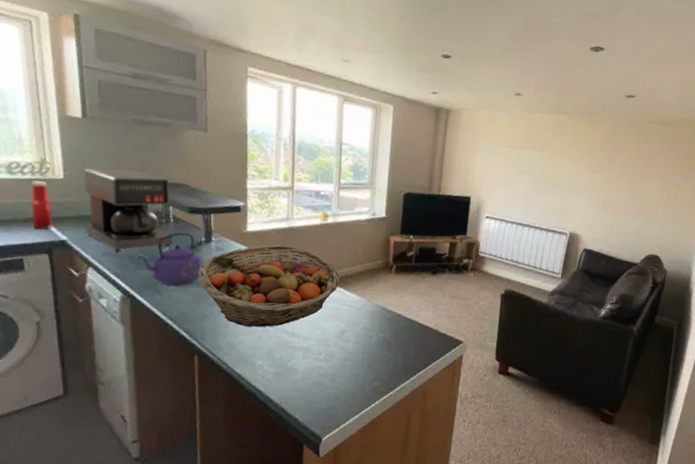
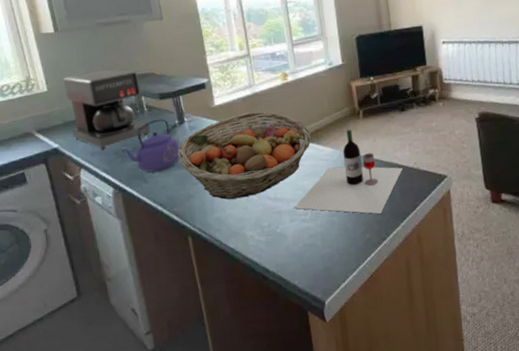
ketchup bottle: present [31,181,53,229] -> none [22,97,45,143]
wine bottle: none [309,280,423,365] -> present [294,129,403,214]

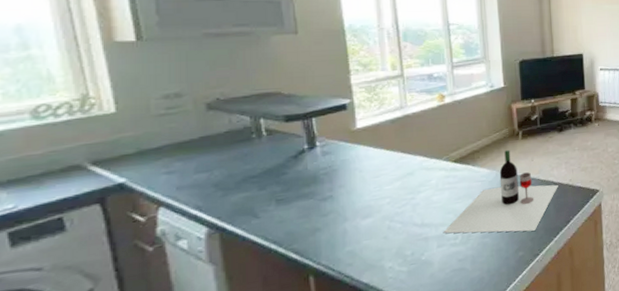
coffee maker: present [63,69,150,150] -> none [143,87,268,183]
kettle: present [121,119,180,172] -> none [224,144,307,206]
fruit basket: present [177,111,312,200] -> none [303,134,467,230]

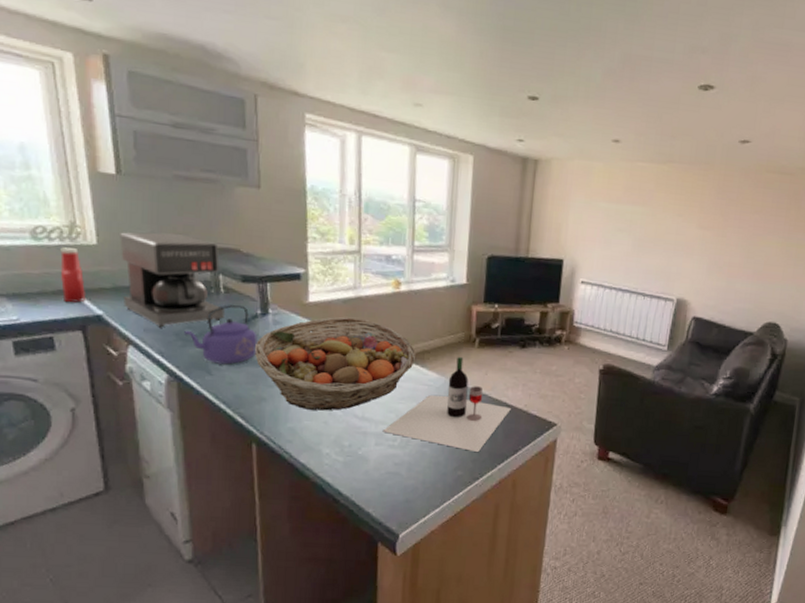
ketchup bottle: none [70,120,104,178] -> present [60,247,86,303]
coffee maker: none [143,87,268,183] -> present [120,232,224,328]
kettle: none [224,144,307,206] -> present [184,304,258,365]
fruit basket: none [303,134,467,230] -> present [254,317,417,411]

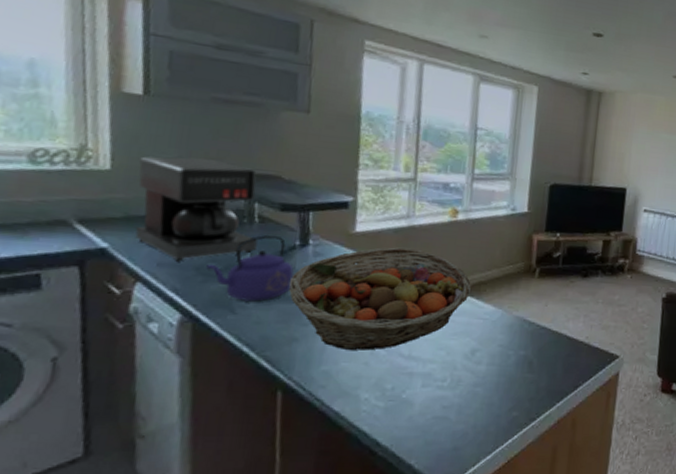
ketchup bottle: present [60,247,86,303] -> none [59,172,90,235]
wine bottle: present [382,356,511,452] -> none [430,287,572,389]

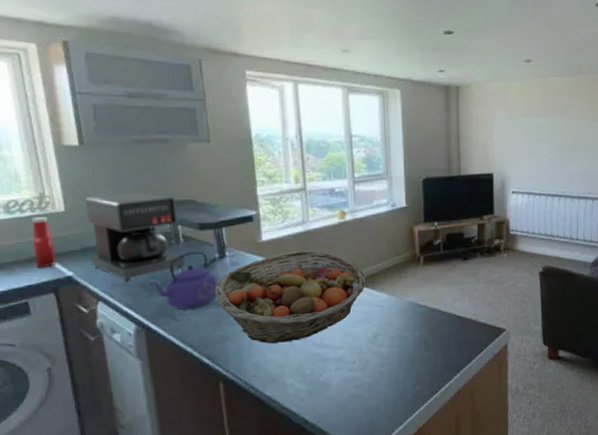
ketchup bottle: none [59,172,90,235] -> present [32,217,57,268]

